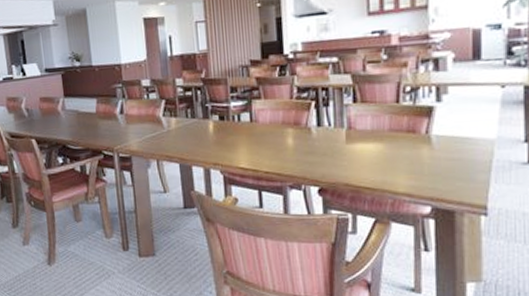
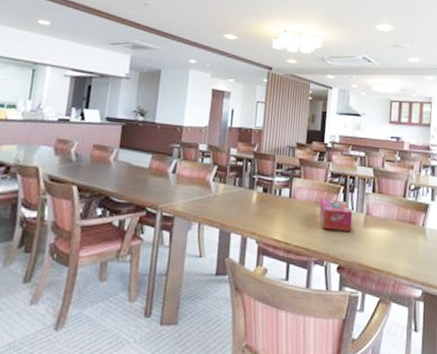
tissue box: none [287,116,332,151] -> present [319,199,353,231]

